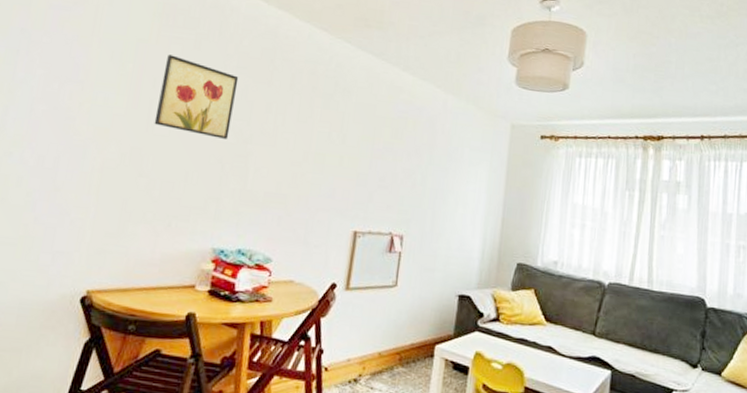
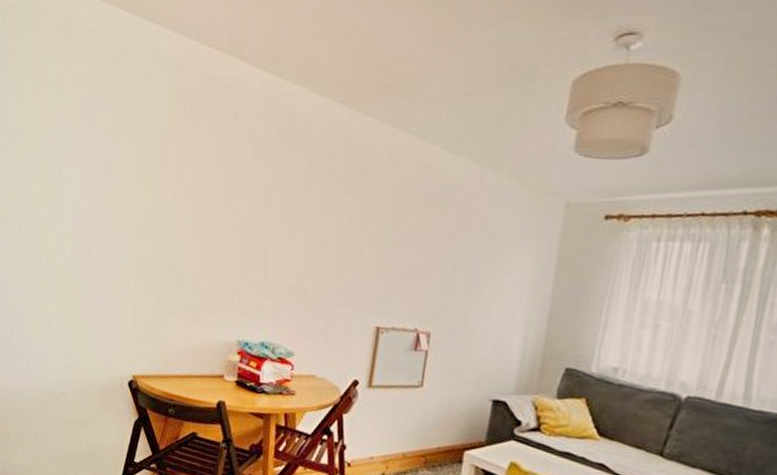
wall art: present [154,54,239,139] -> none [179,144,256,230]

